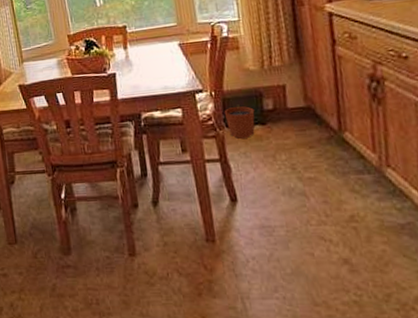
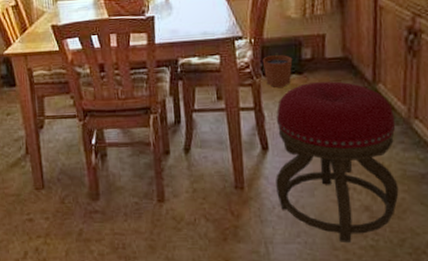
stool: none [242,131,379,298] -> present [276,81,399,242]

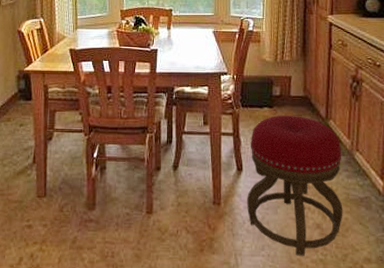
plant pot: present [262,53,293,87] -> none [241,88,265,117]

